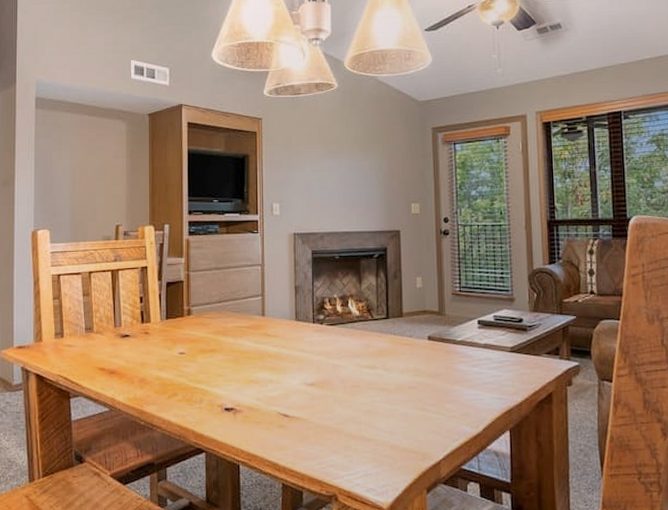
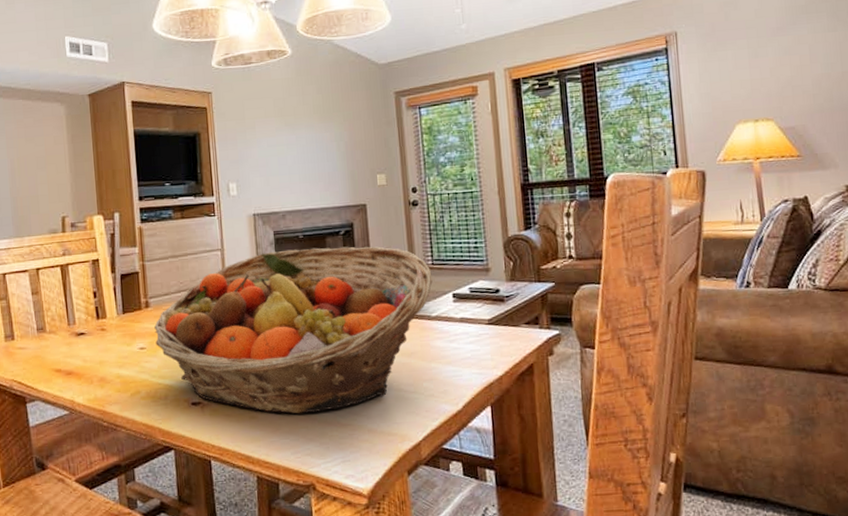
fruit basket: none [195,268,459,426] -> present [154,246,433,414]

